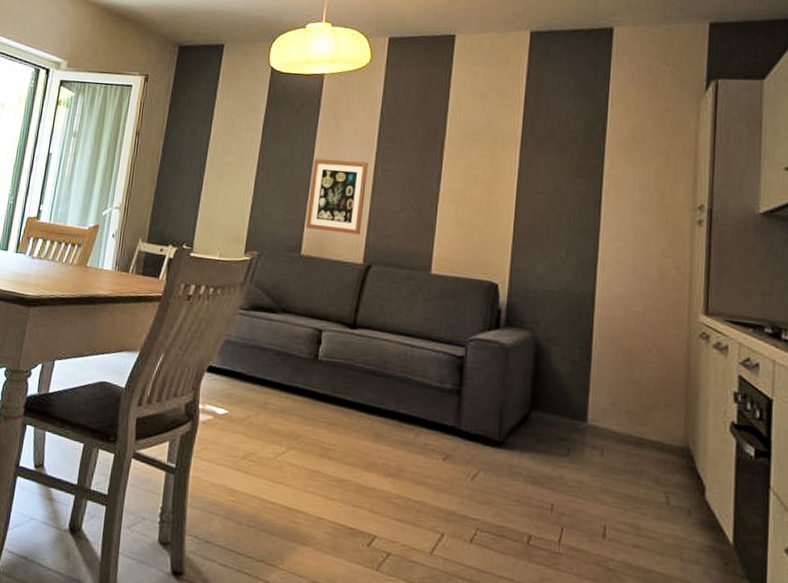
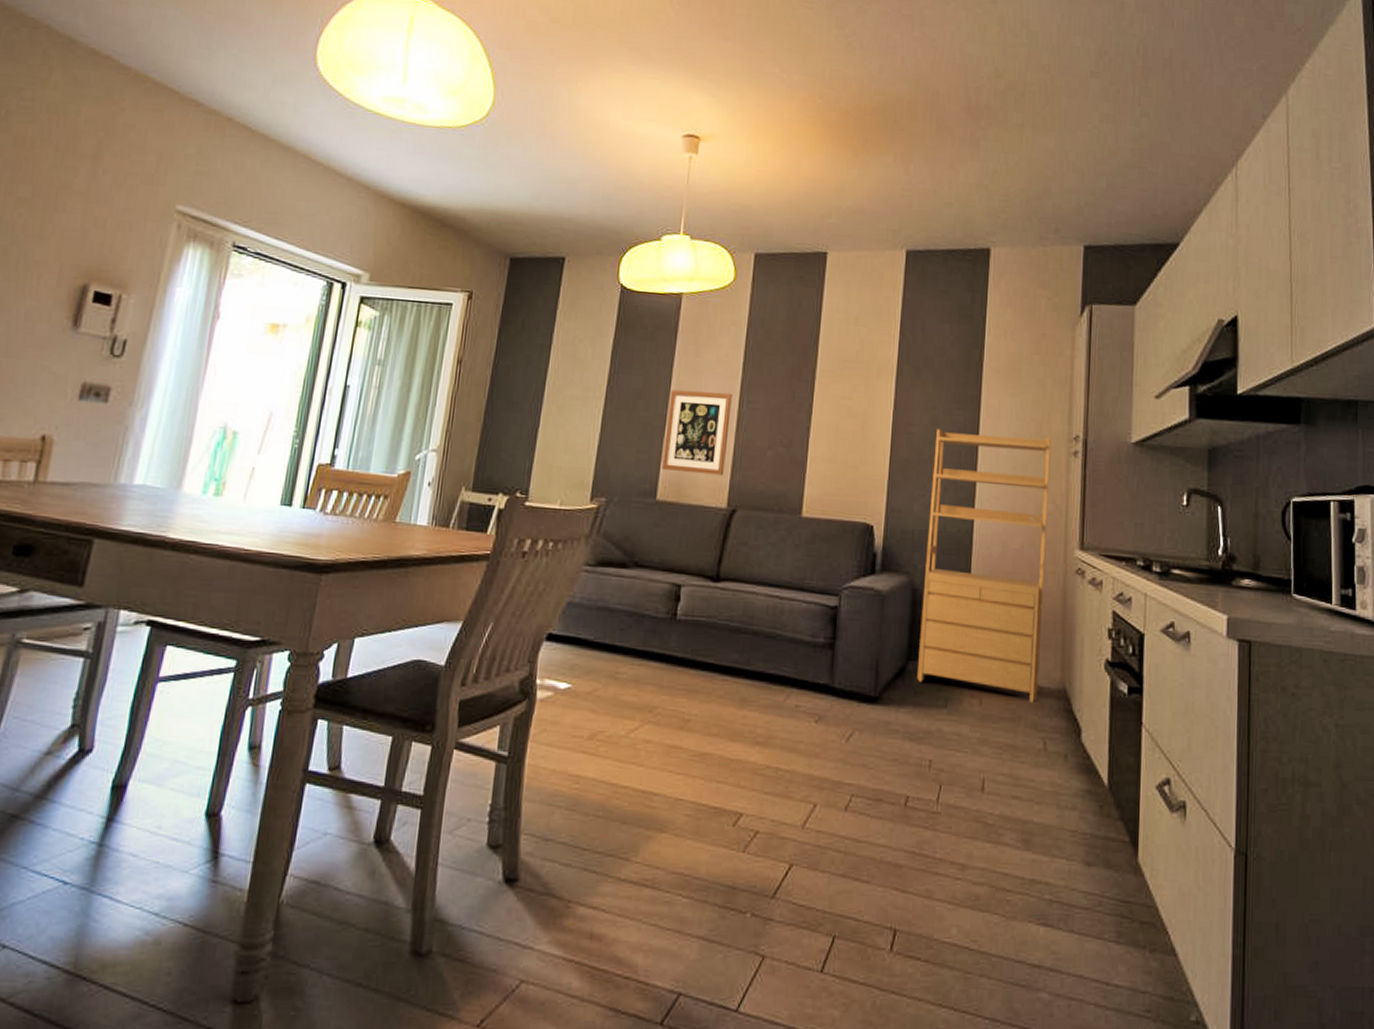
shelving unit: none [540,196,675,458] -> present [917,429,1051,703]

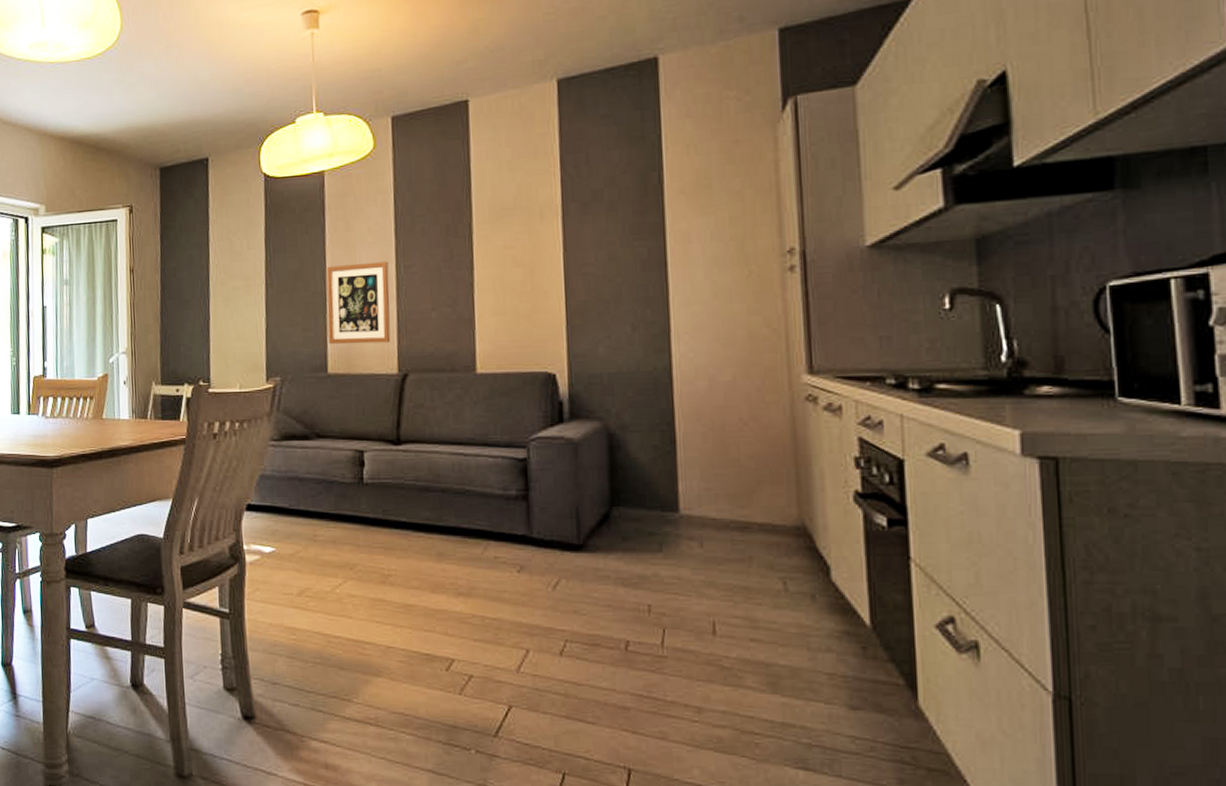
shelving unit: present [917,429,1051,703] -> none [616,254,771,542]

